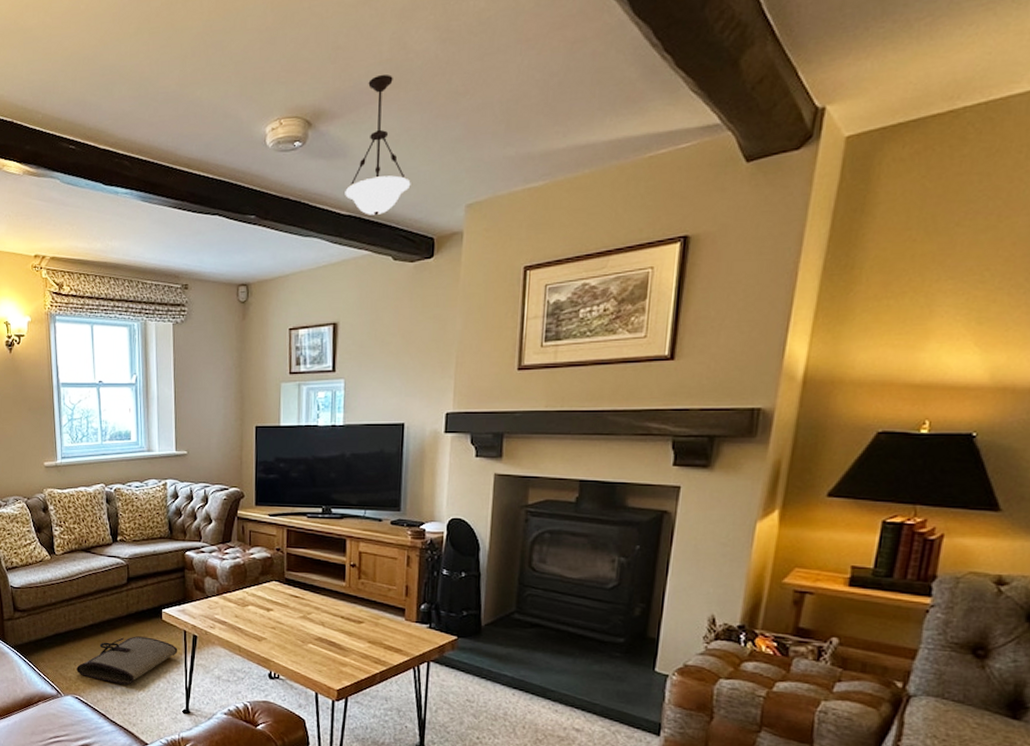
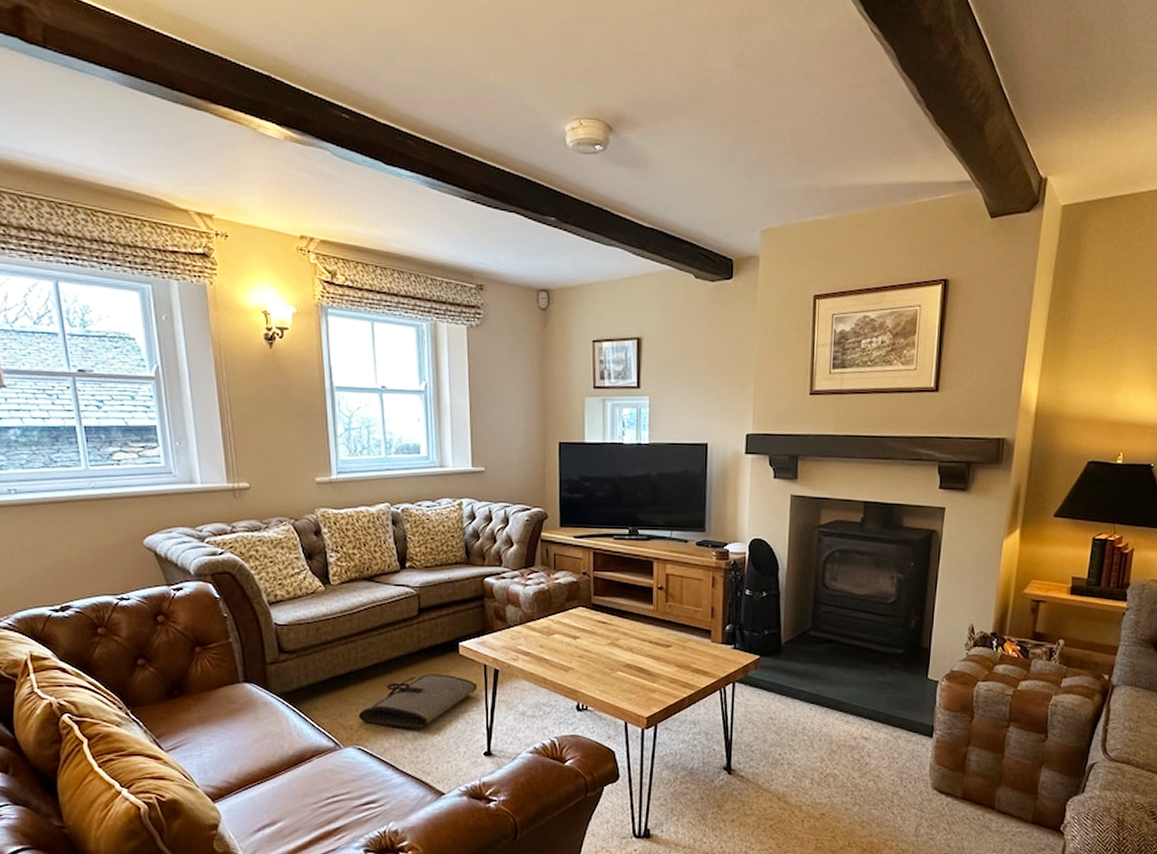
pendant light: present [345,74,411,215] -> none [647,88,711,231]

